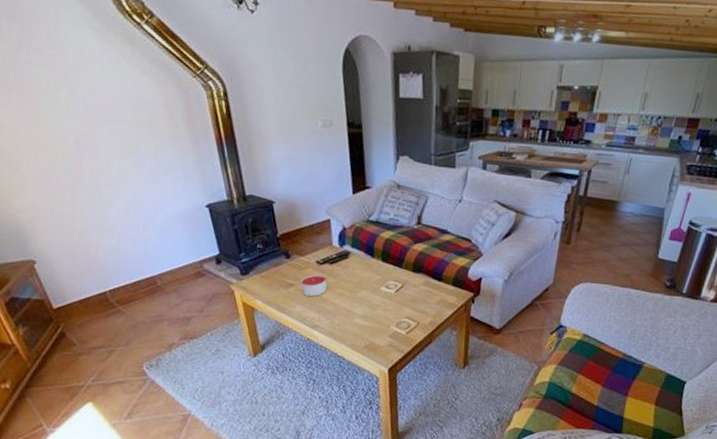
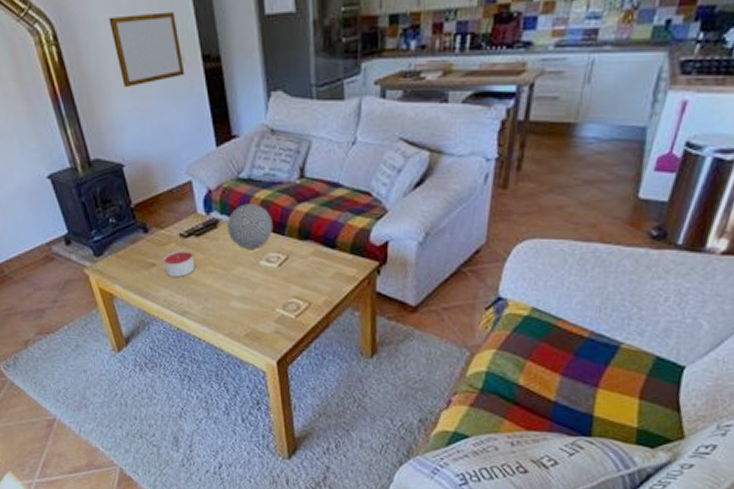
writing board: none [273,84,332,141] -> present [109,12,185,88]
decorative ball: none [356,241,394,277] -> present [227,204,274,249]

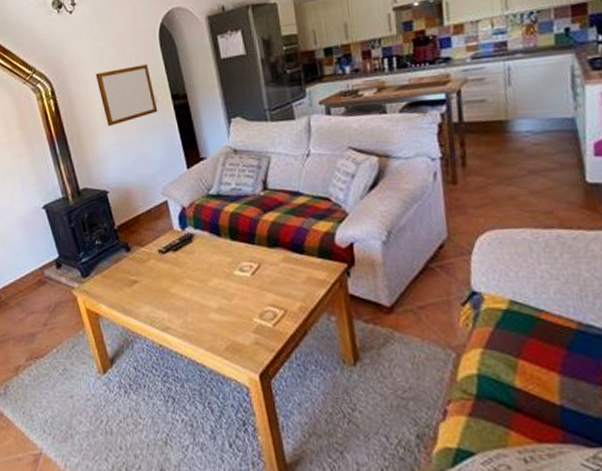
candle: present [164,250,195,277] -> none [145,265,174,293]
decorative ball: present [227,204,274,249] -> none [201,217,244,260]

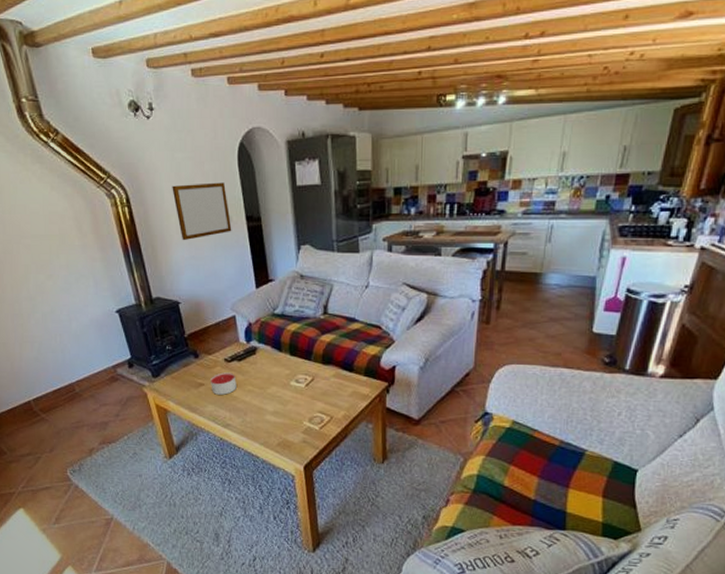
candle: none [145,265,174,293] -> present [211,372,237,395]

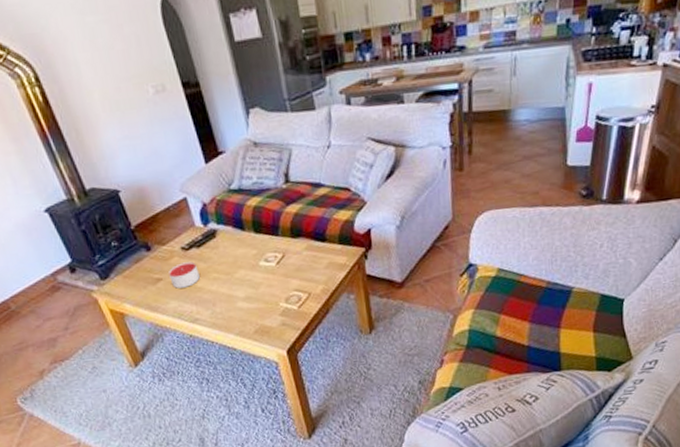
writing board: present [172,182,232,241] -> none [88,46,168,120]

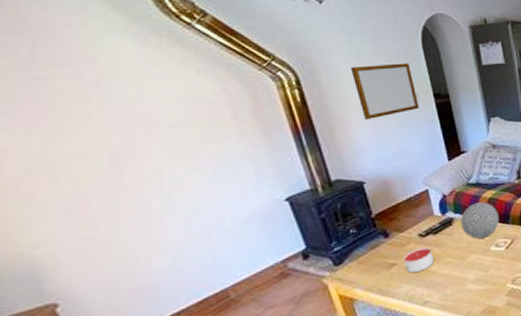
writing board: none [88,46,168,120] -> present [351,63,420,121]
decorative ball: none [224,211,268,253] -> present [461,202,500,239]

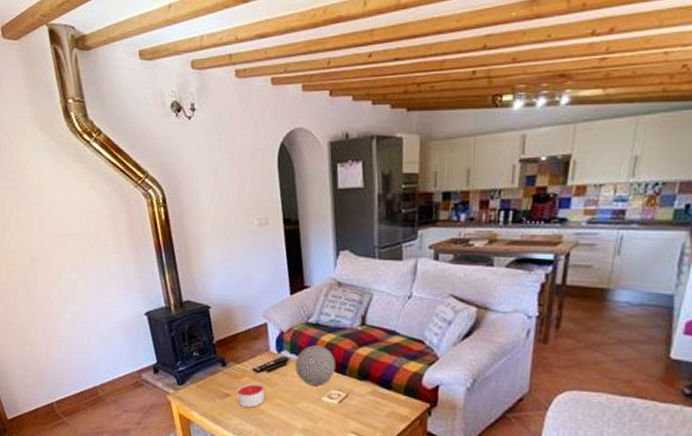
writing board: present [351,63,420,121] -> none [209,184,268,243]

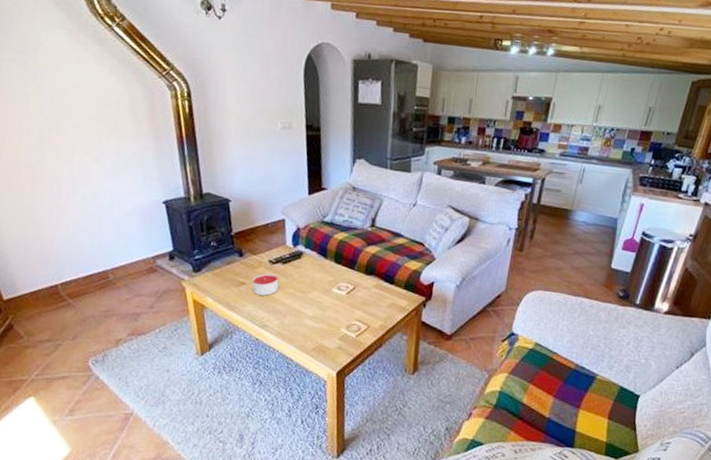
decorative ball: present [295,345,336,386] -> none [309,242,347,278]

